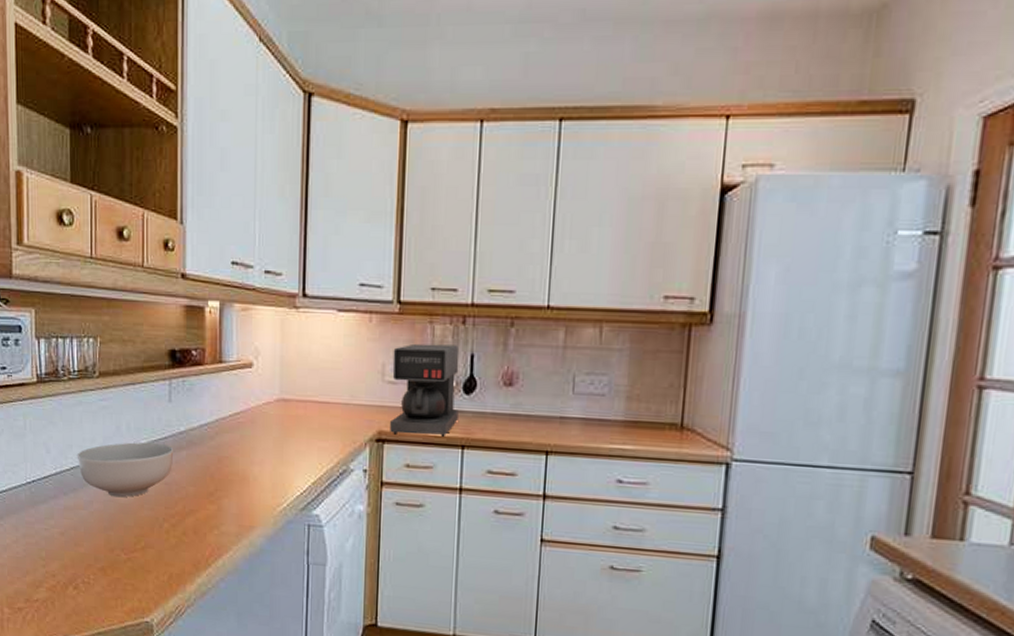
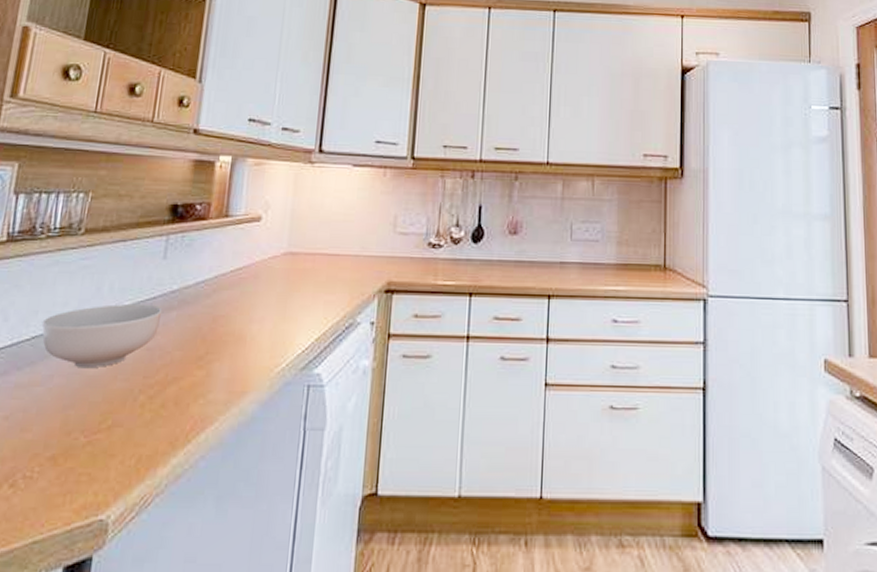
coffee maker: present [390,343,459,438] -> none [399,196,468,286]

